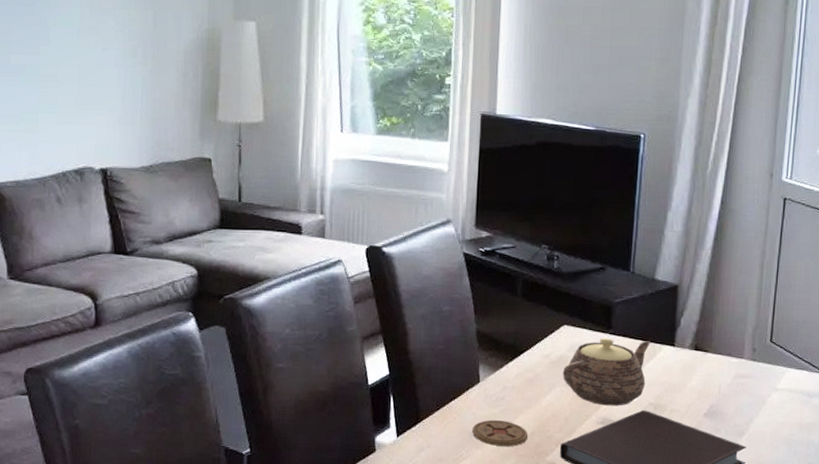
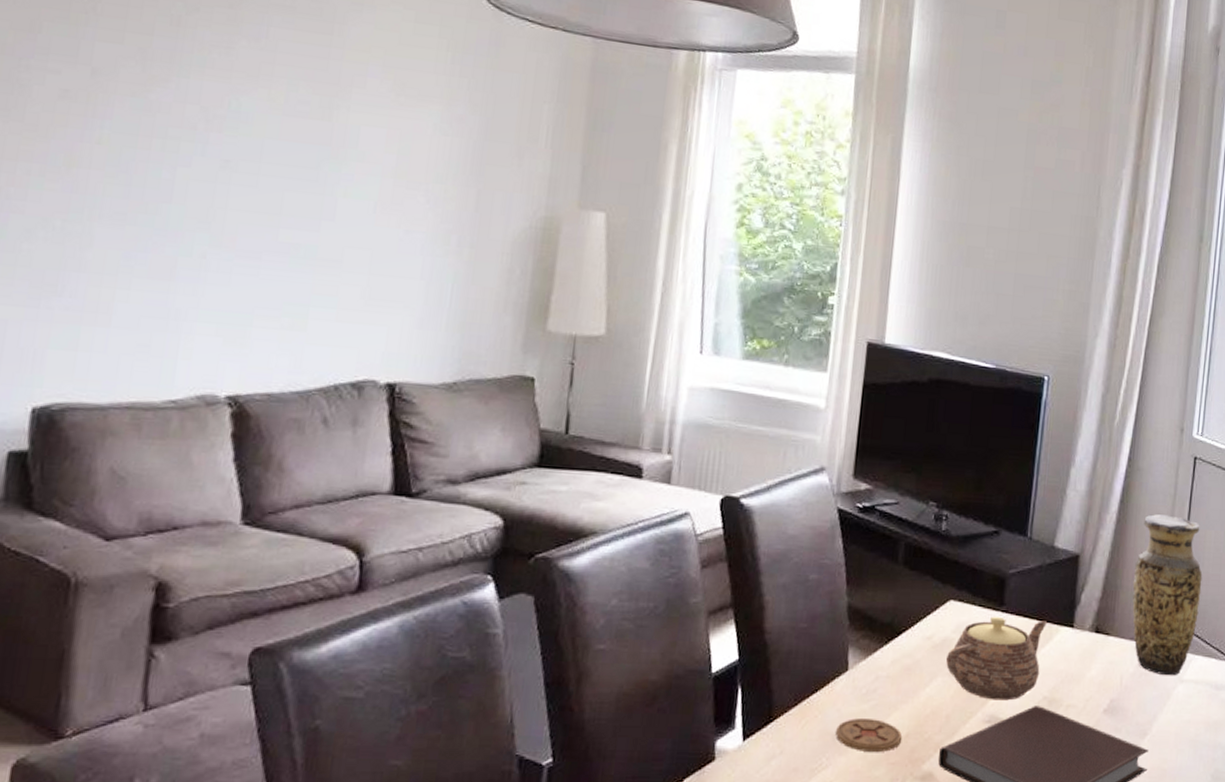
vase: none [728,249,794,386] -> present [1132,514,1203,676]

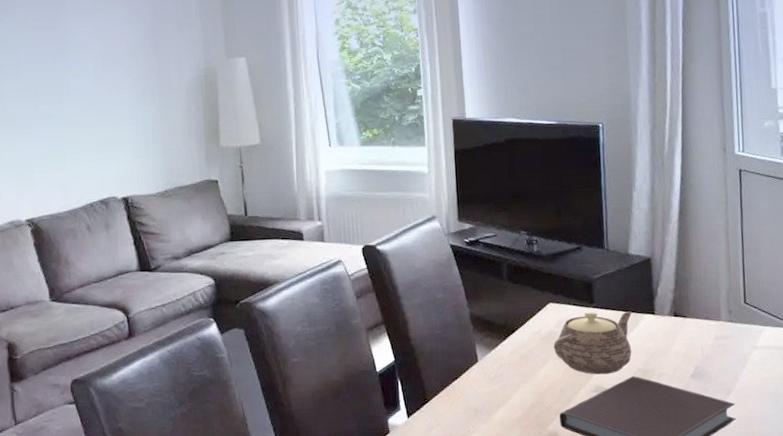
coaster: present [836,718,903,752] -> none [476,395,529,420]
vase: present [1132,514,1203,676] -> none [700,218,763,345]

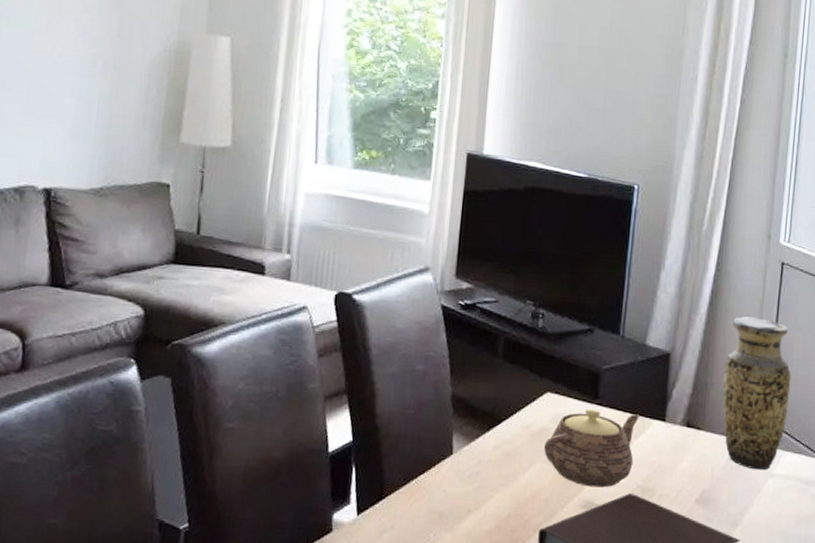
vase: none [700,218,763,345] -> present [722,316,791,471]

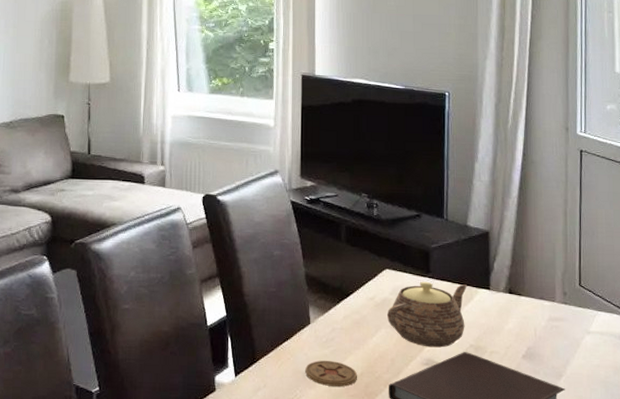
coaster: none [442,499,504,531] -> present [305,361,358,387]
vase: present [722,316,791,471] -> none [537,198,598,329]

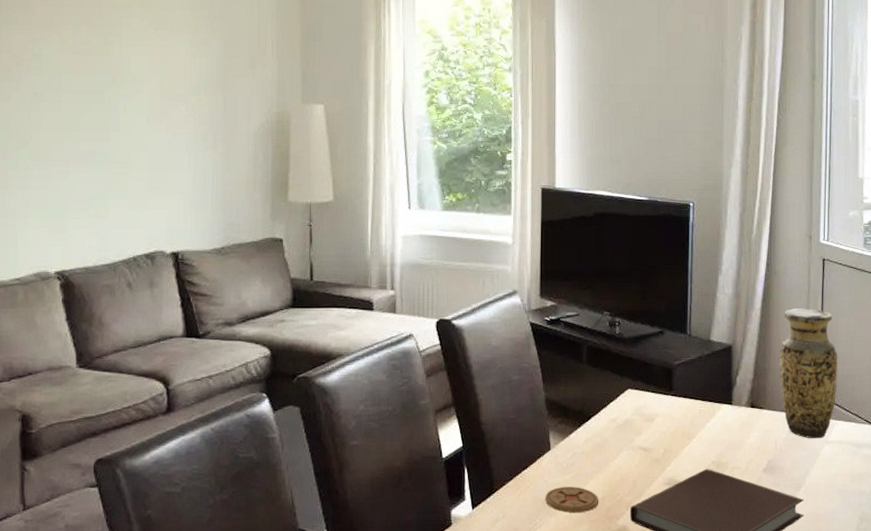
teapot: present [387,281,468,348] -> none [629,399,710,467]
vase: none [537,198,598,329] -> present [779,308,838,439]

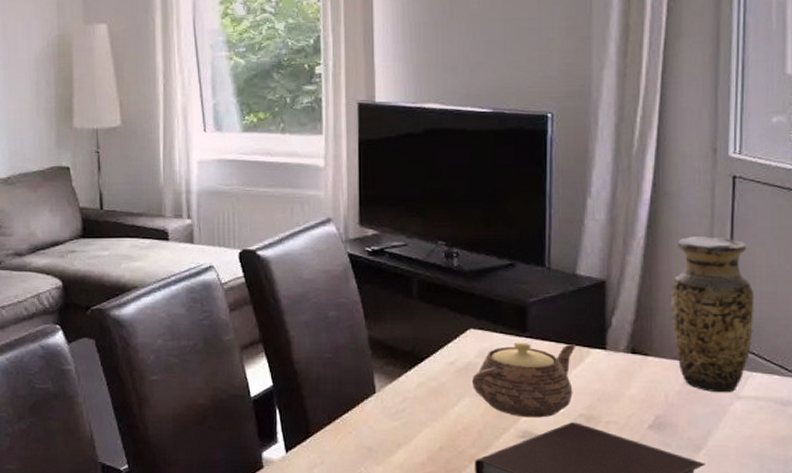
coaster: present [545,487,599,513] -> none [371,434,436,463]
teapot: none [629,399,710,467] -> present [472,341,577,418]

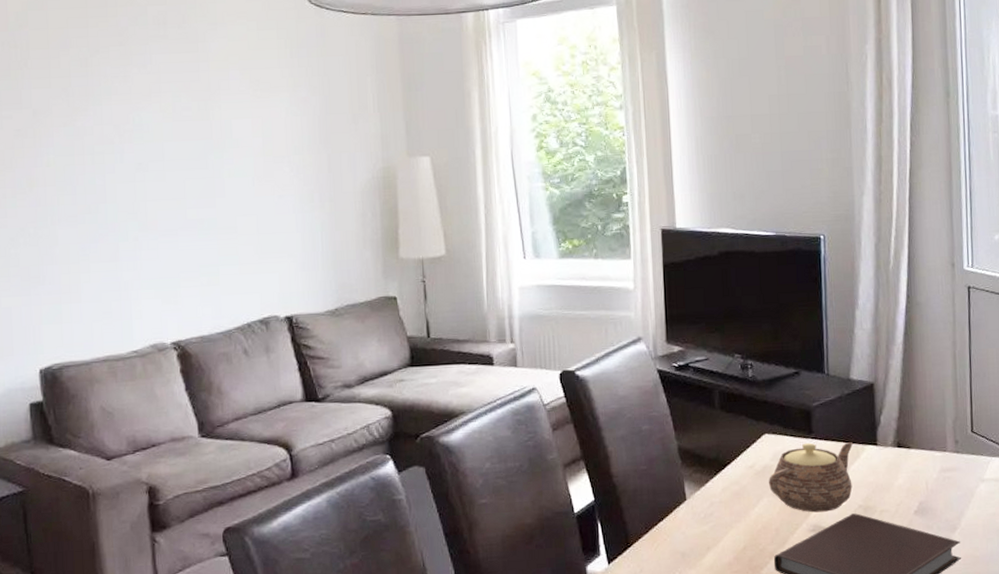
vase: present [670,236,754,393] -> none [925,340,991,478]

